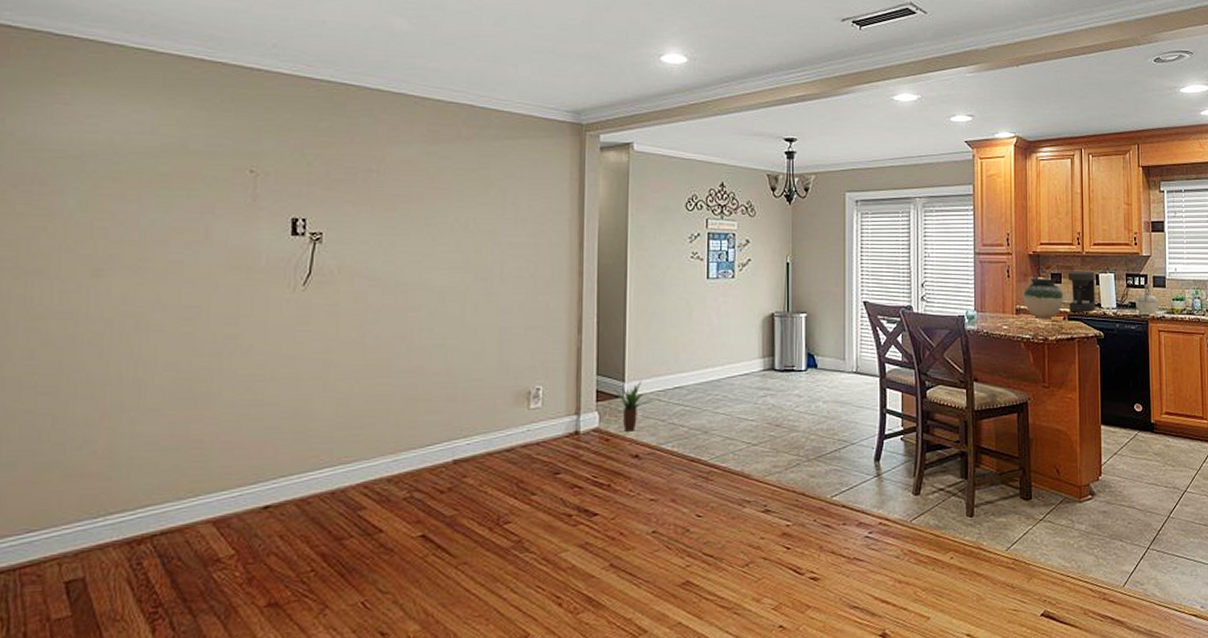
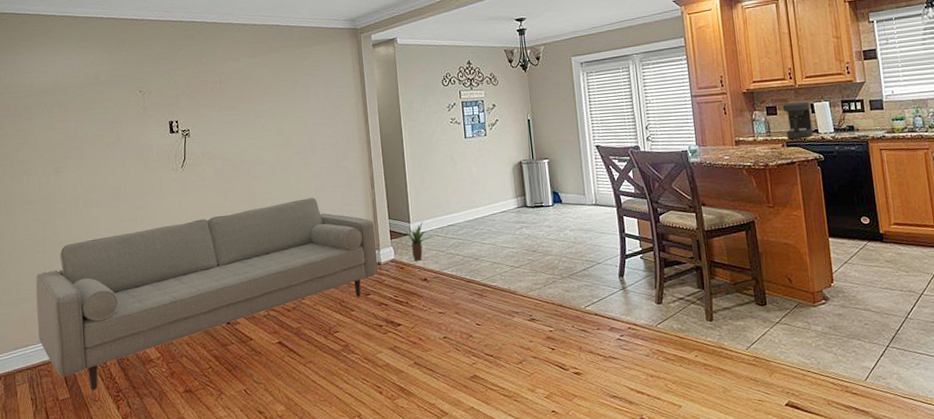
sofa: none [28,340,577,606] -> present [35,198,378,391]
vase: present [1024,279,1063,320] -> none [741,111,781,148]
kettle: present [1136,283,1160,314] -> none [854,107,879,135]

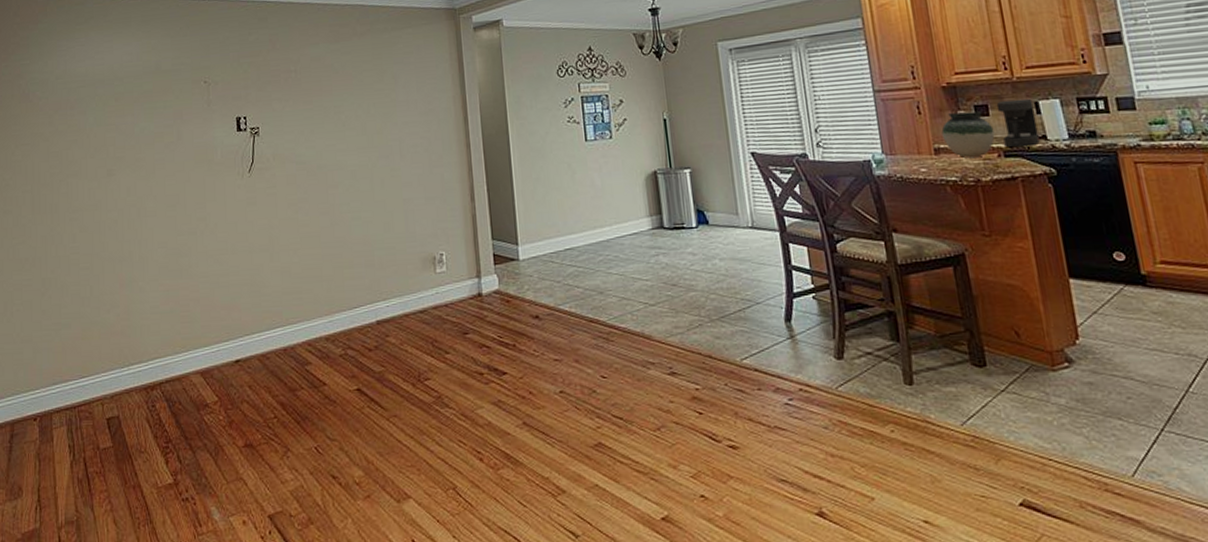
sofa: present [35,198,378,391] -> none [79,211,479,440]
potted plant: present [402,221,433,261] -> none [508,243,546,293]
vase: none [741,111,781,148] -> present [941,111,995,158]

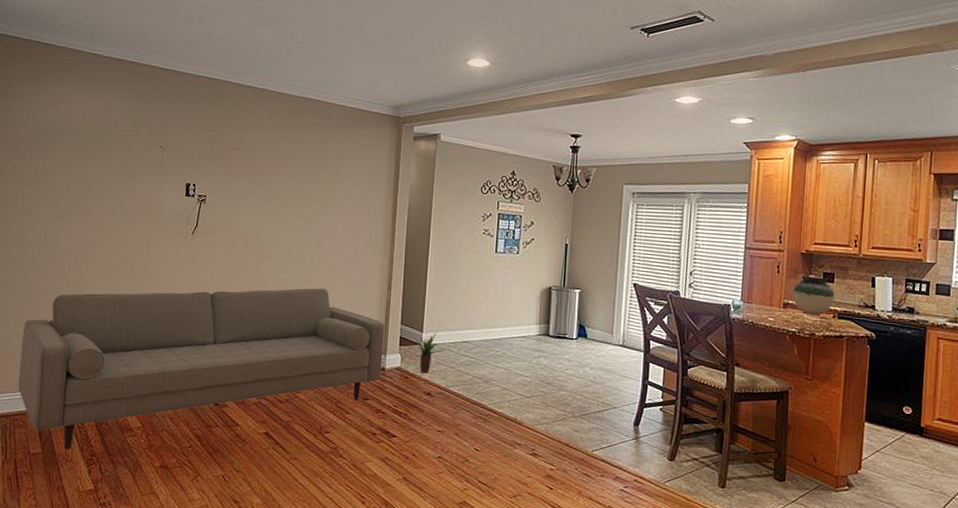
sofa: none [79,211,479,440] -> present [18,288,385,450]
potted plant: none [508,243,546,293] -> present [413,332,444,373]
coffee maker: present [996,98,1040,148] -> none [840,272,871,313]

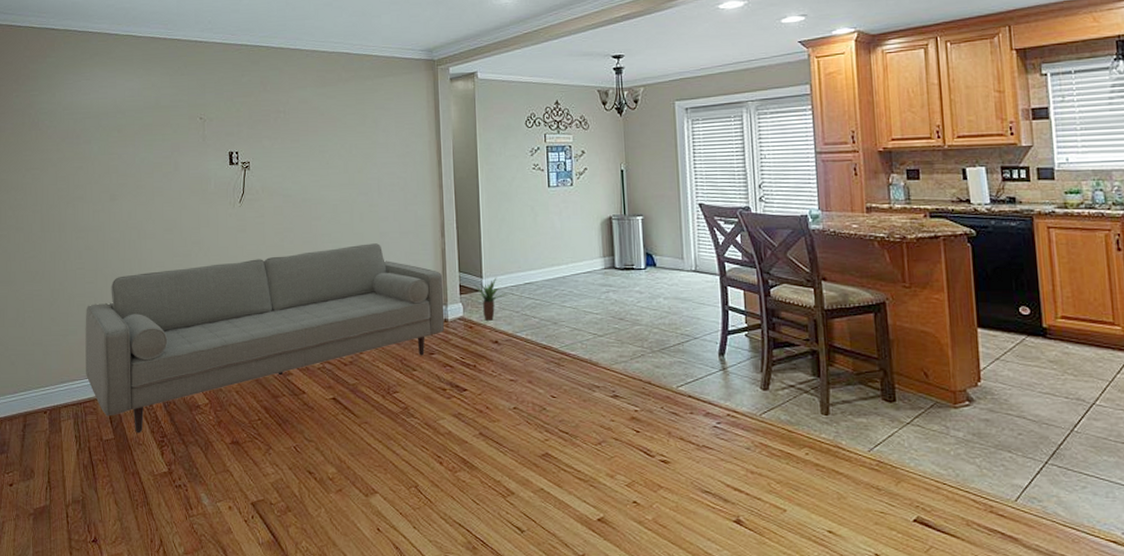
vase: present [792,276,835,316] -> none [874,175,923,218]

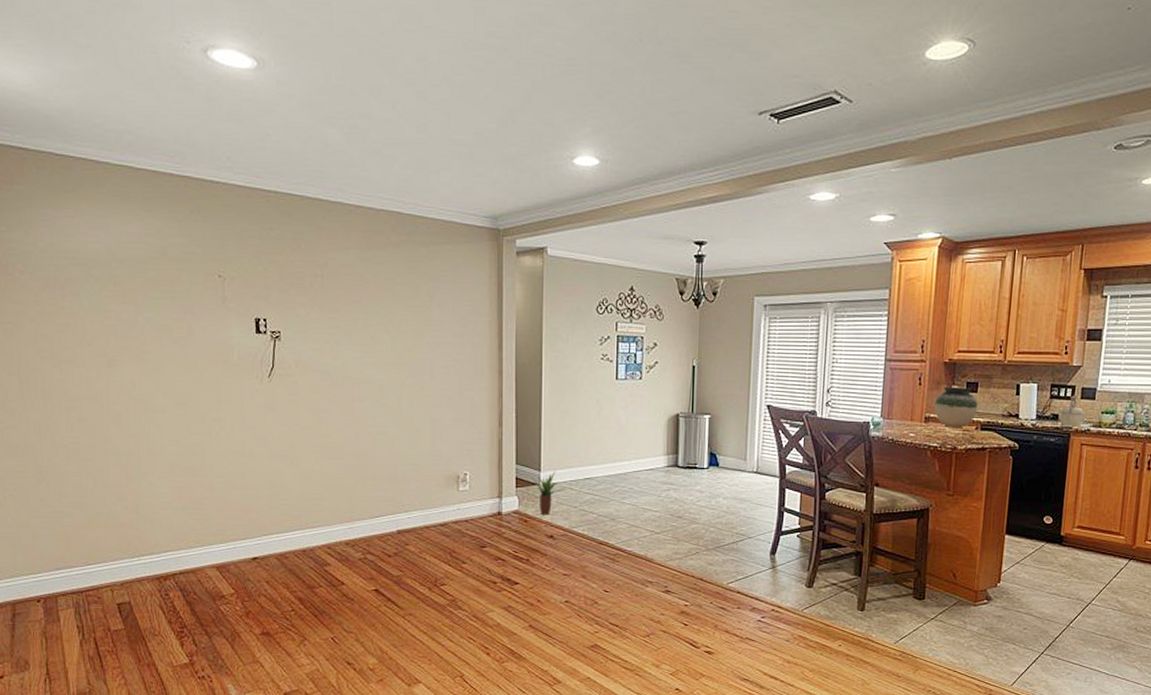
sofa: present [85,243,445,434] -> none [82,430,498,624]
vase: none [874,175,923,218] -> present [934,387,978,429]
kettle: none [1015,176,1048,209] -> present [1058,395,1086,427]

